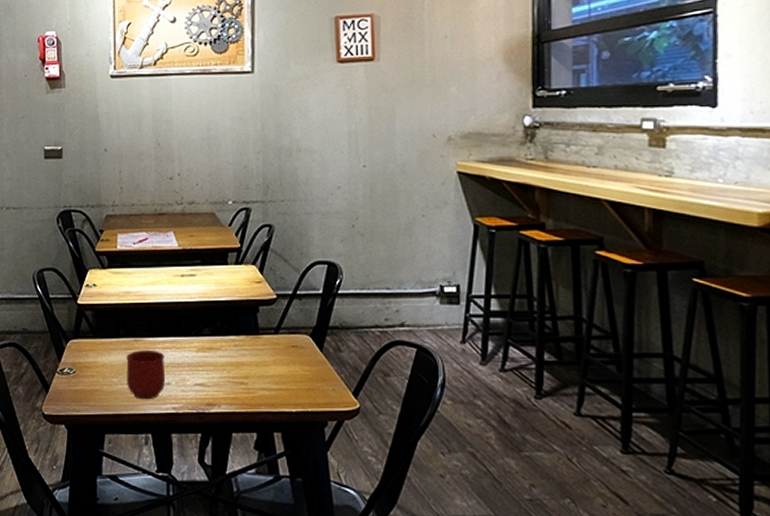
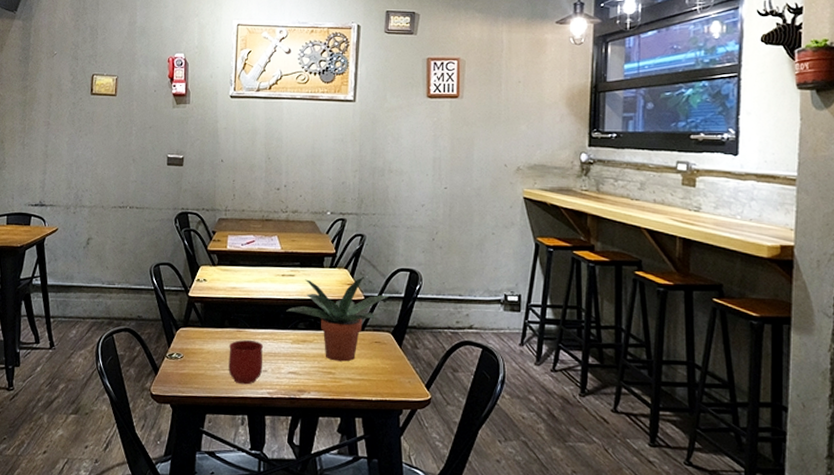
potted plant: none [188,272,306,370] -> present [286,276,390,362]

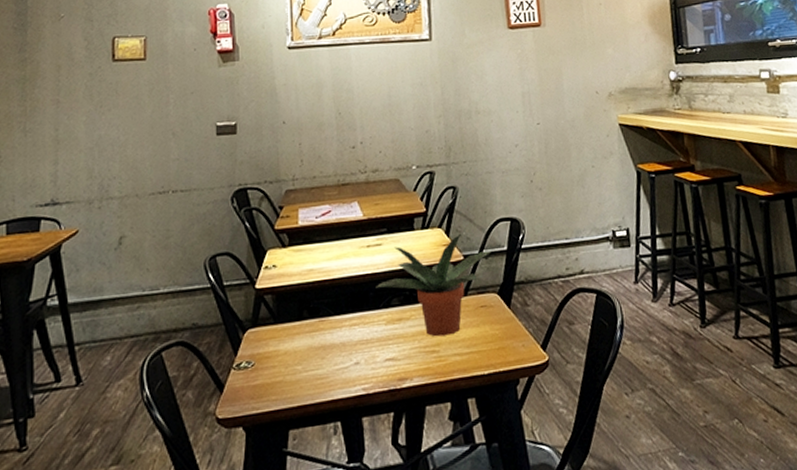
mug: present [228,340,264,385] -> none [311,329,354,385]

